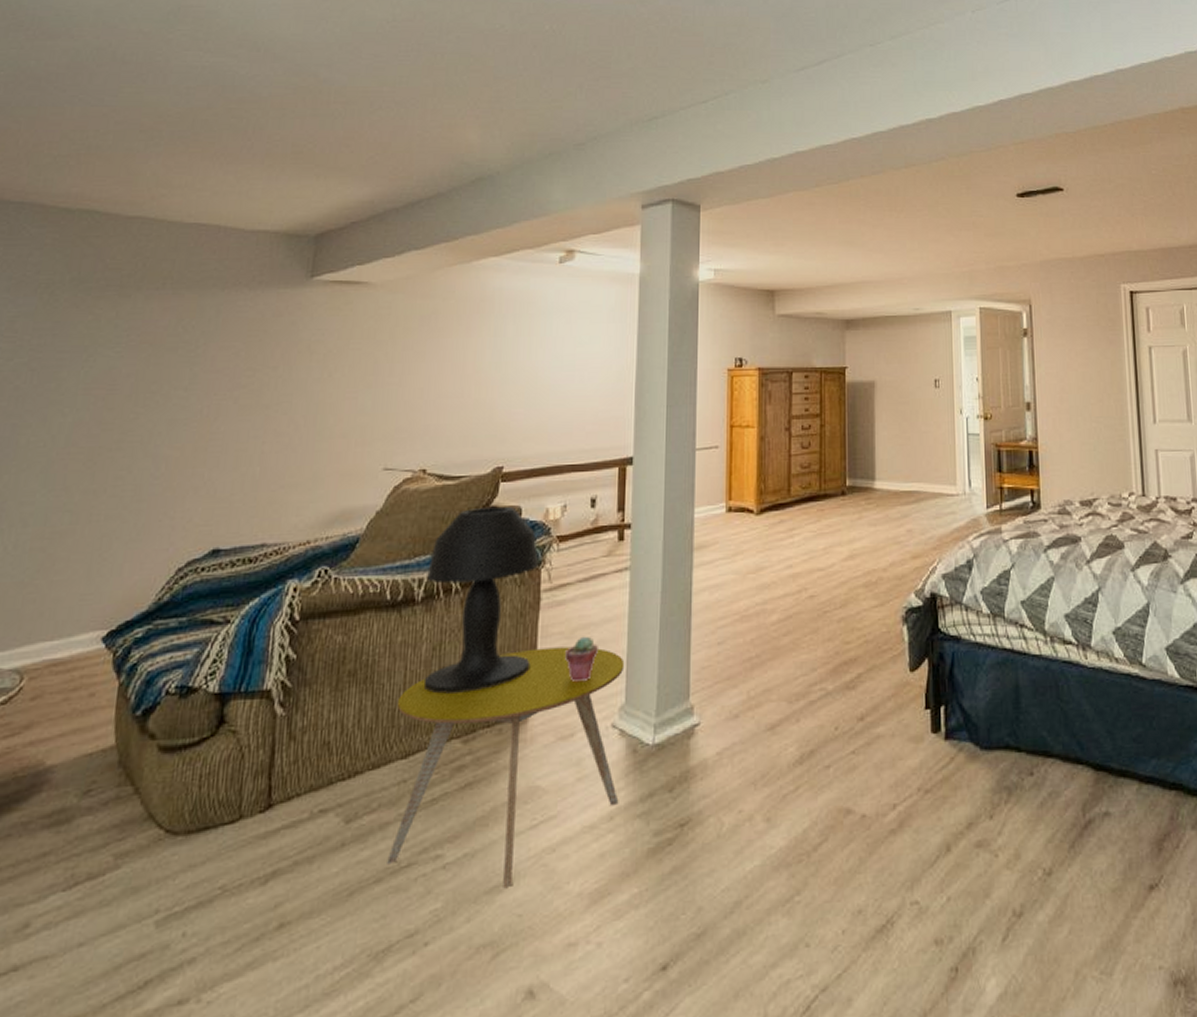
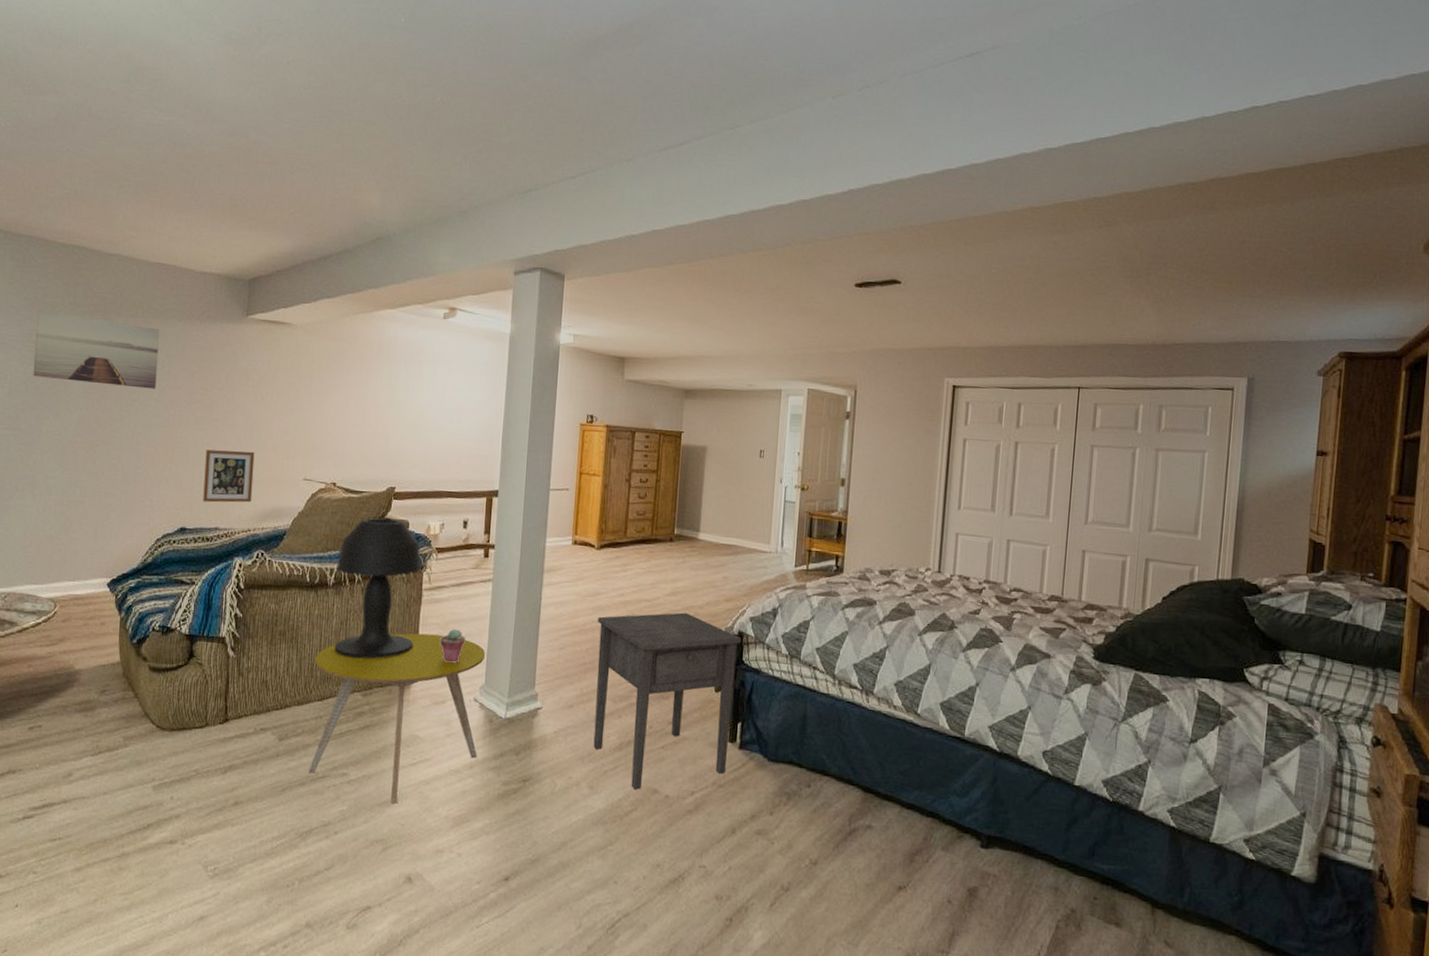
wall art: none [12,290,194,377] -> present [33,310,160,389]
picture frame: none [245,441,319,512] -> present [203,449,255,503]
nightstand: none [762,578,935,815] -> present [593,612,742,791]

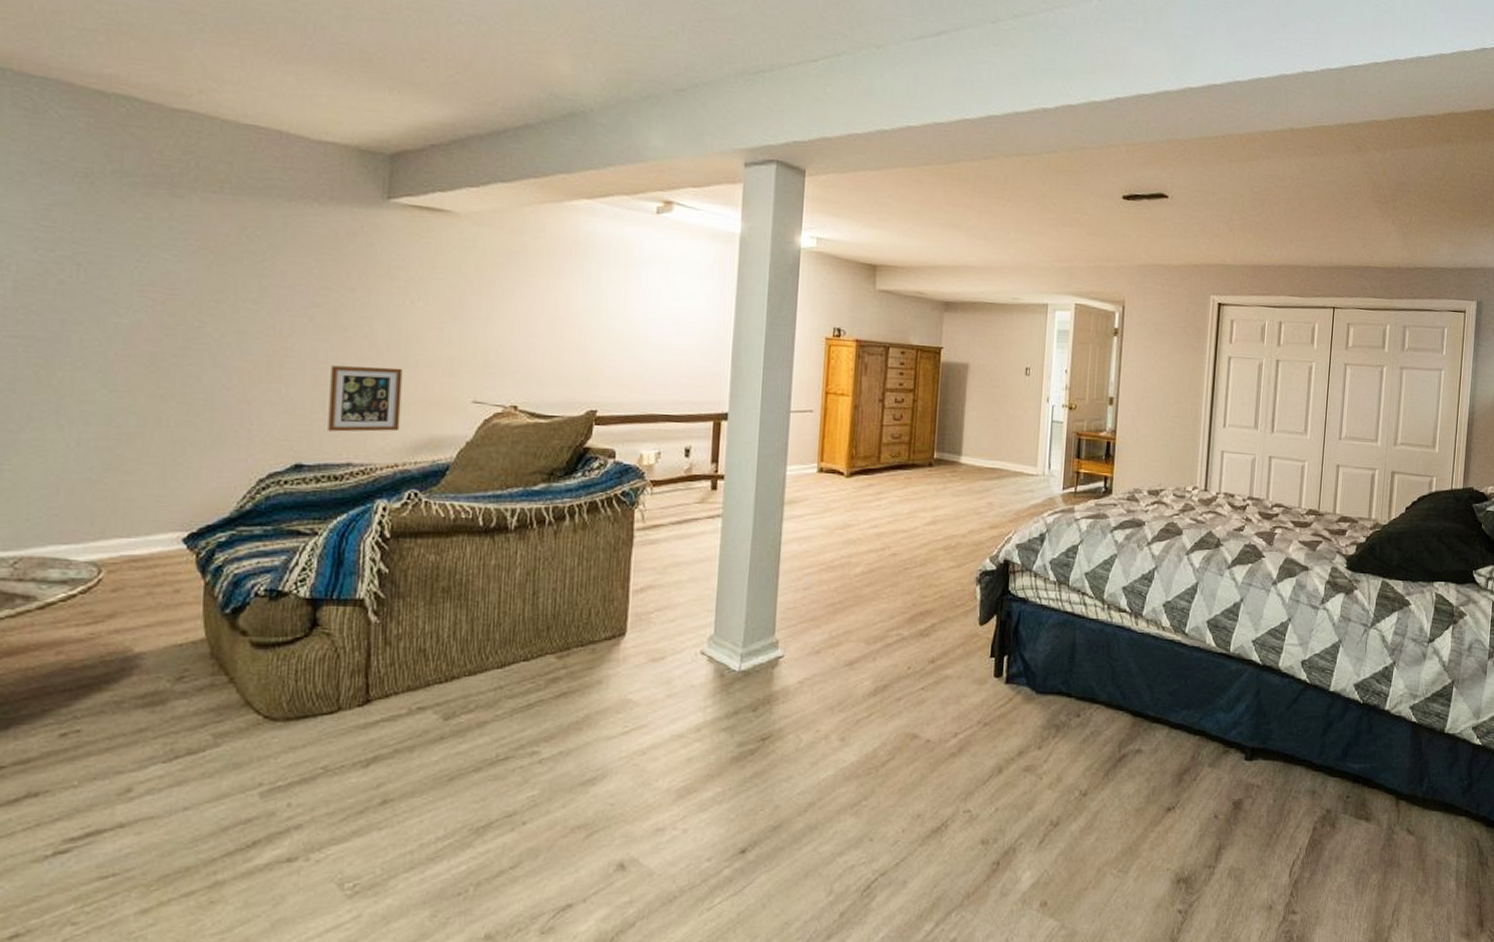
wall art: present [33,310,160,389] -> none [54,177,257,288]
side table: present [308,633,486,804] -> none [485,580,715,781]
table lamp: present [334,518,422,660] -> none [518,447,632,615]
potted succulent: present [440,628,466,664] -> none [657,573,689,613]
nightstand: present [593,612,742,791] -> none [844,542,1007,738]

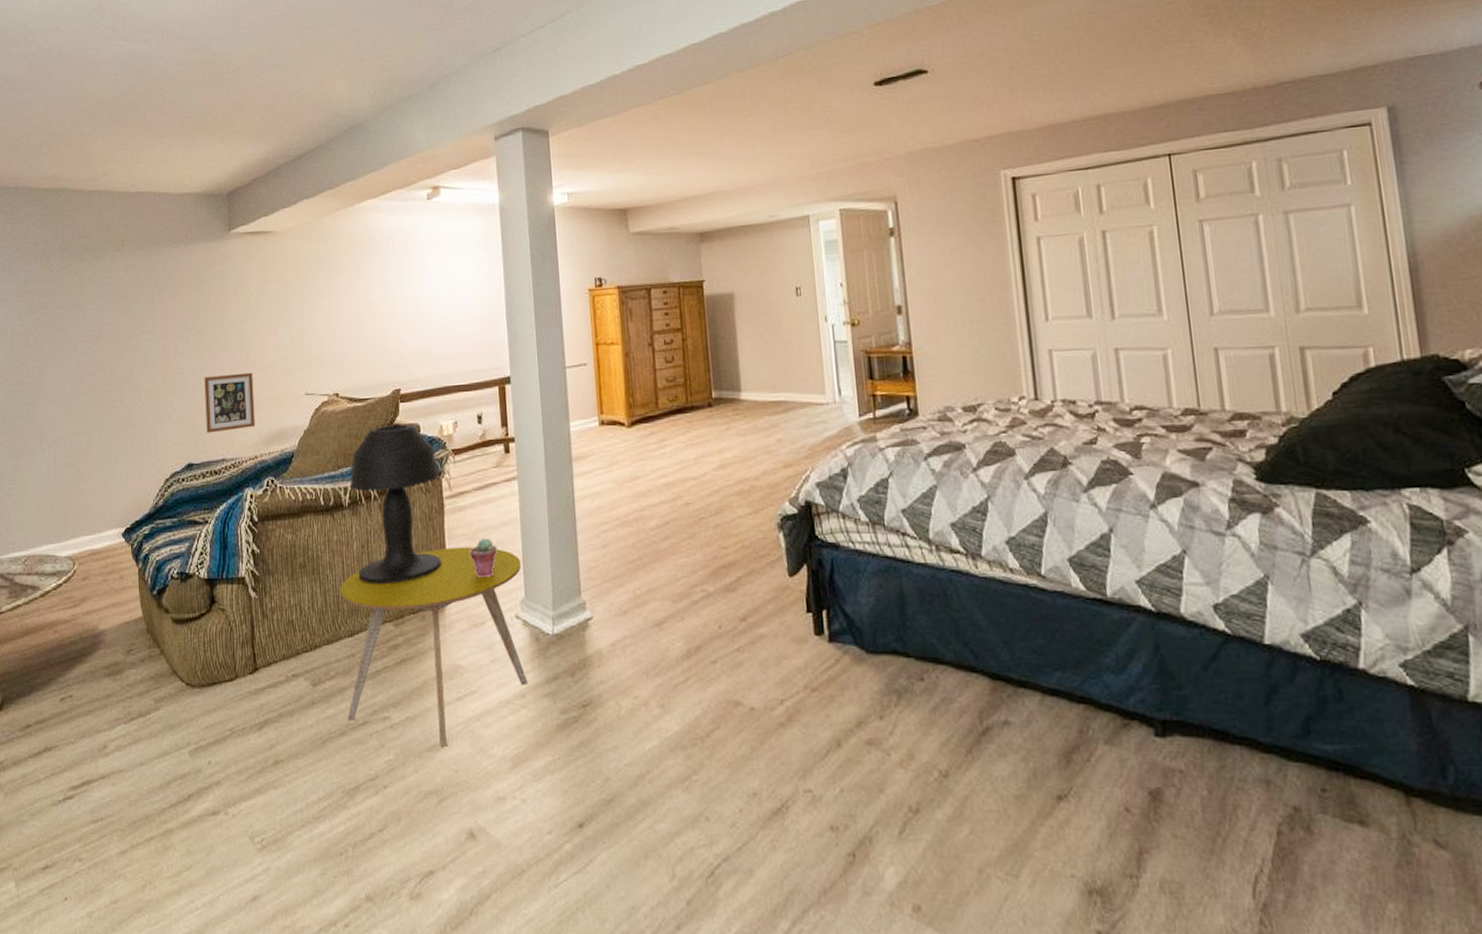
side table: none [485,580,715,781] -> present [339,547,528,747]
table lamp: none [518,447,632,615] -> present [350,424,442,585]
potted succulent: none [657,573,689,613] -> present [470,538,497,578]

